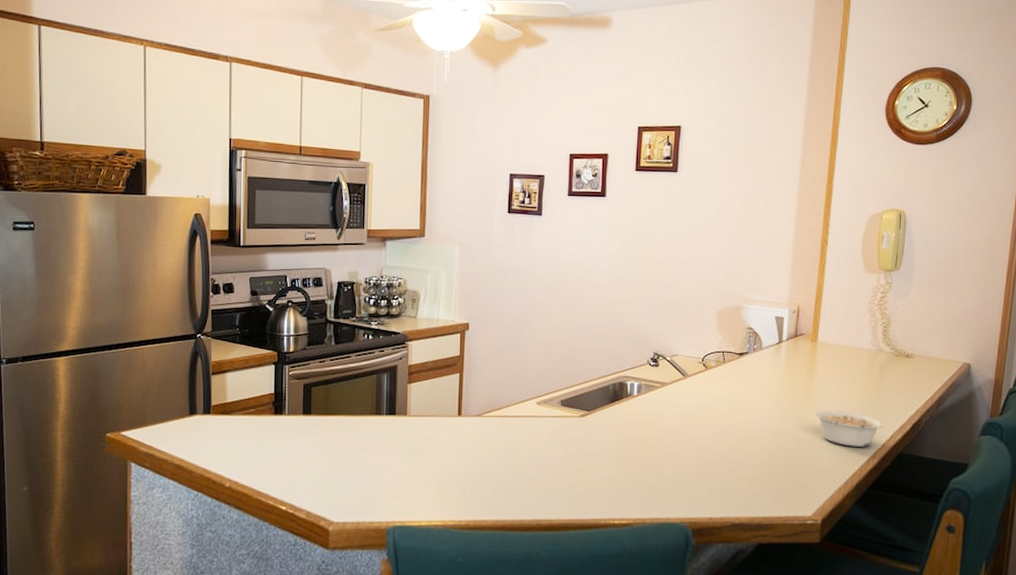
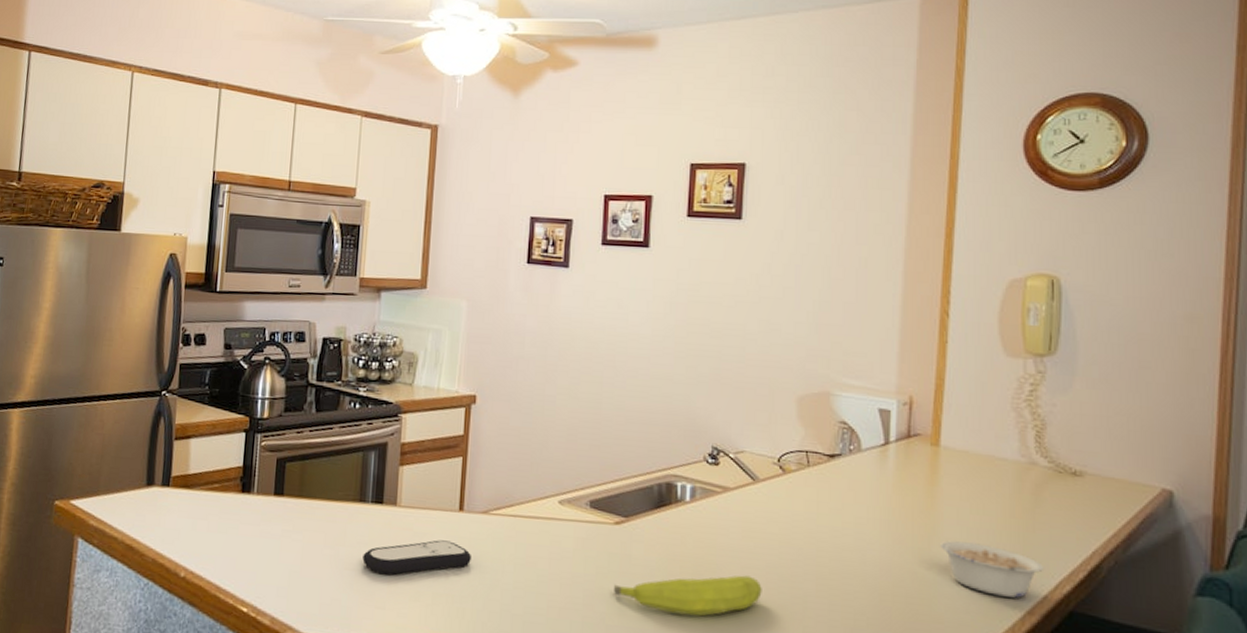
remote control: none [381,440,469,471] -> present [362,540,471,575]
fruit: none [580,447,689,480] -> present [614,575,762,617]

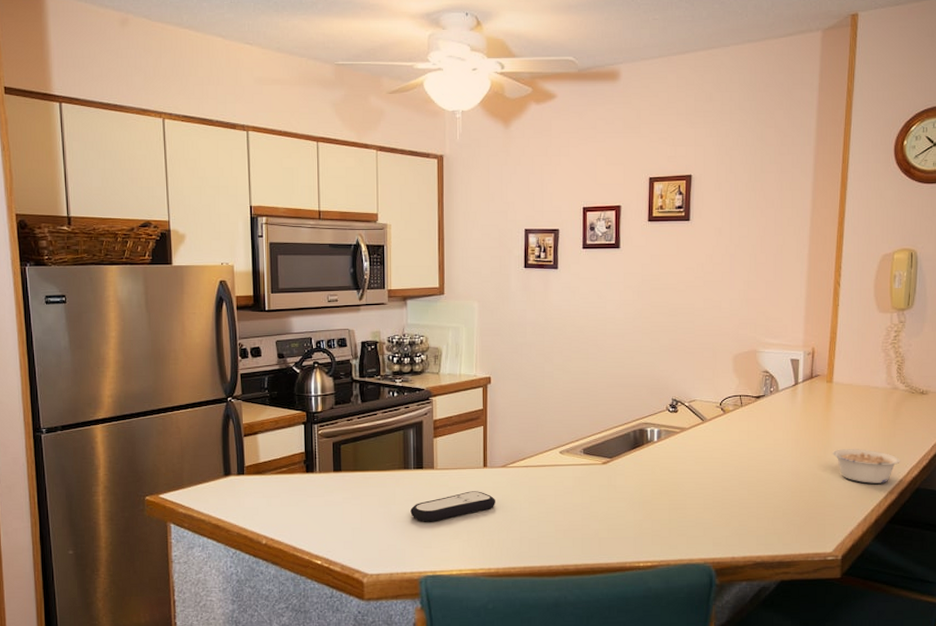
fruit: present [614,575,762,617] -> none [604,490,710,524]

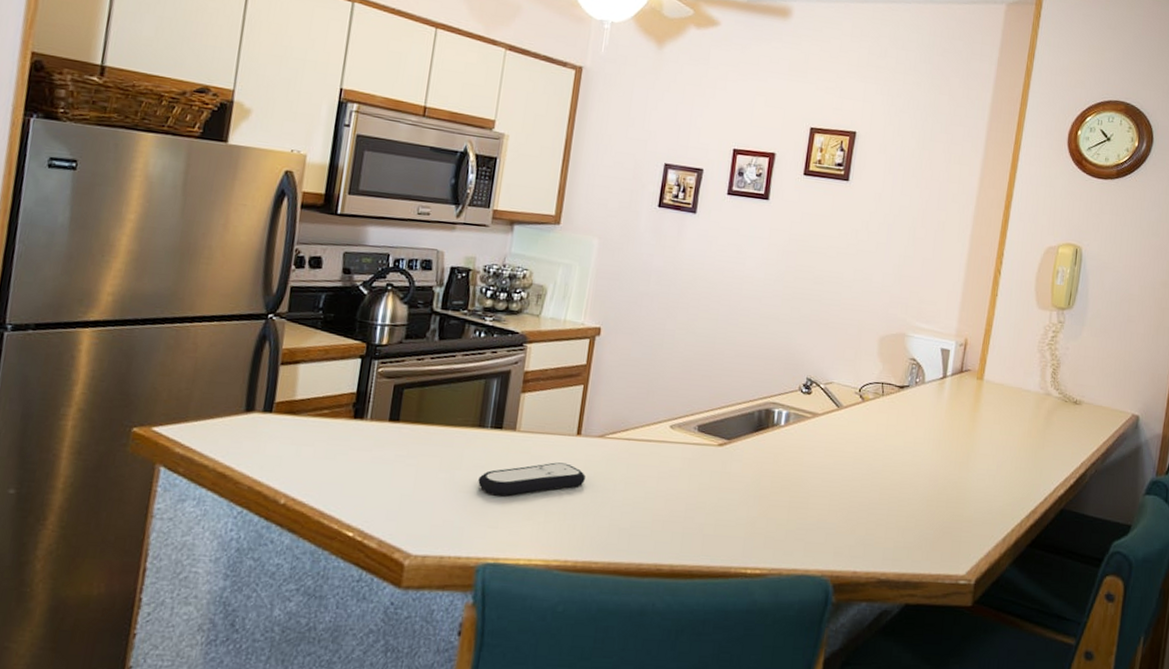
legume: present [833,449,901,484] -> none [976,456,1048,500]

